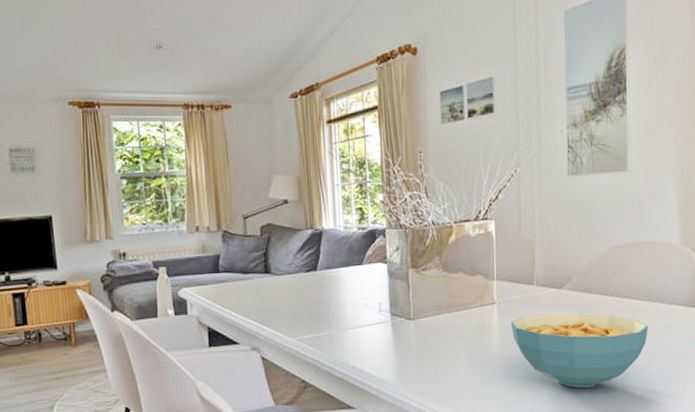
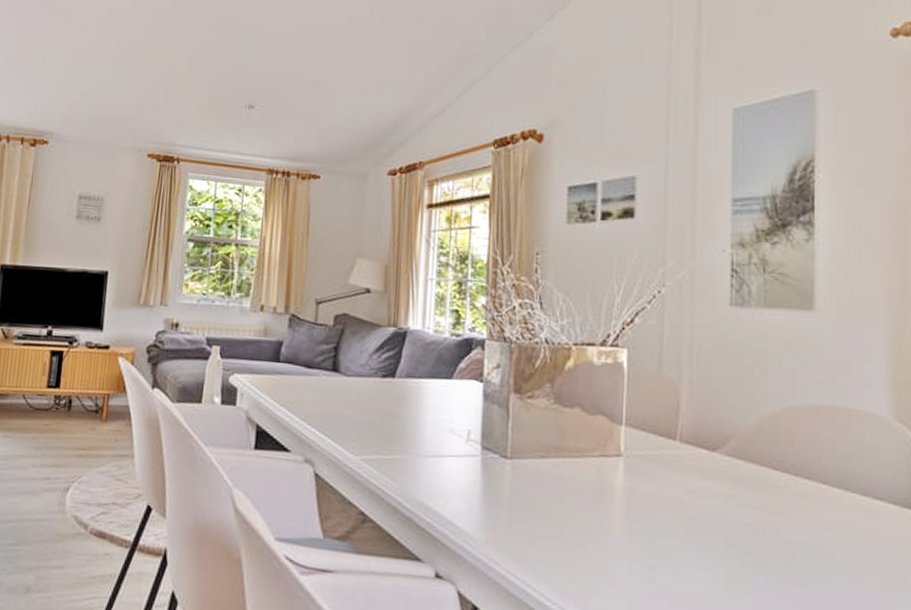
cereal bowl: present [510,312,648,388] -> none [641,479,842,597]

